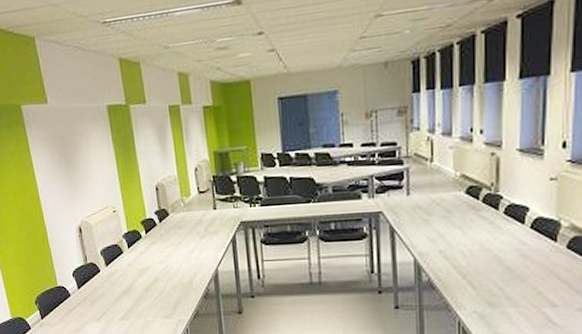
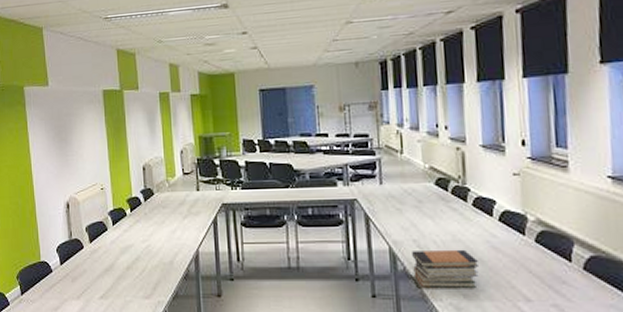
book stack: none [438,258,507,297] -> present [412,249,479,288]

